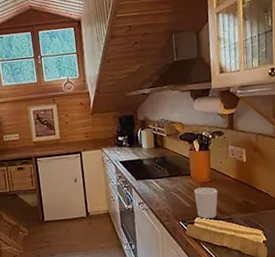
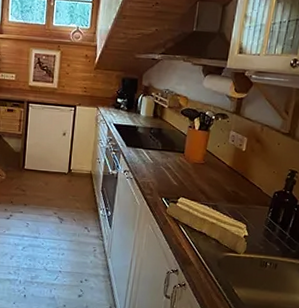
cup: present [194,187,218,220] -> none [182,168,209,203]

